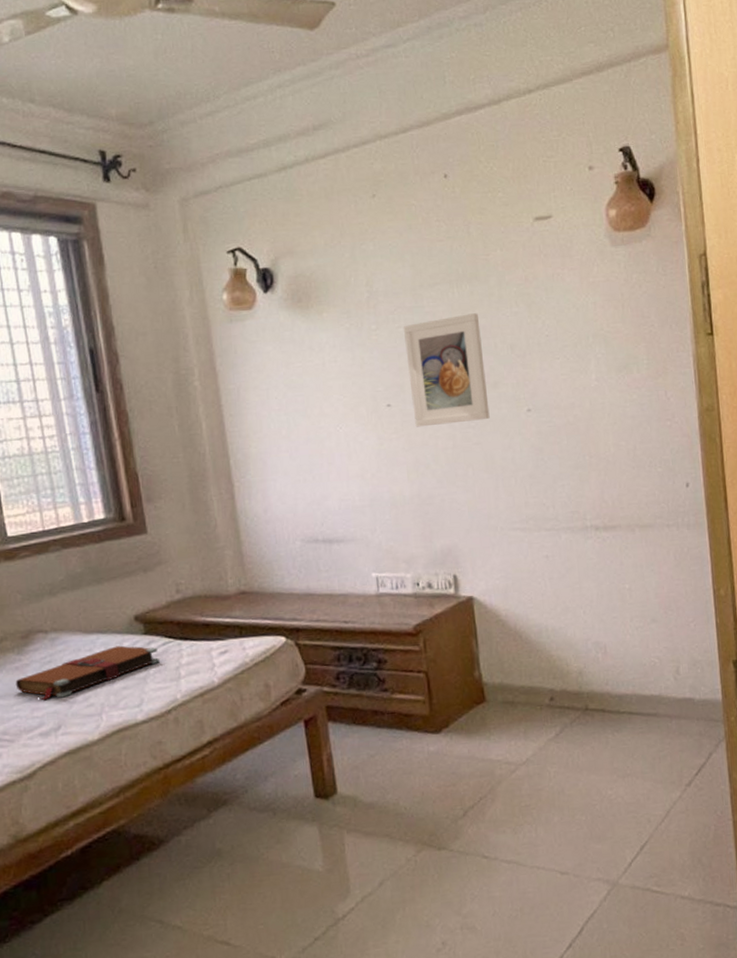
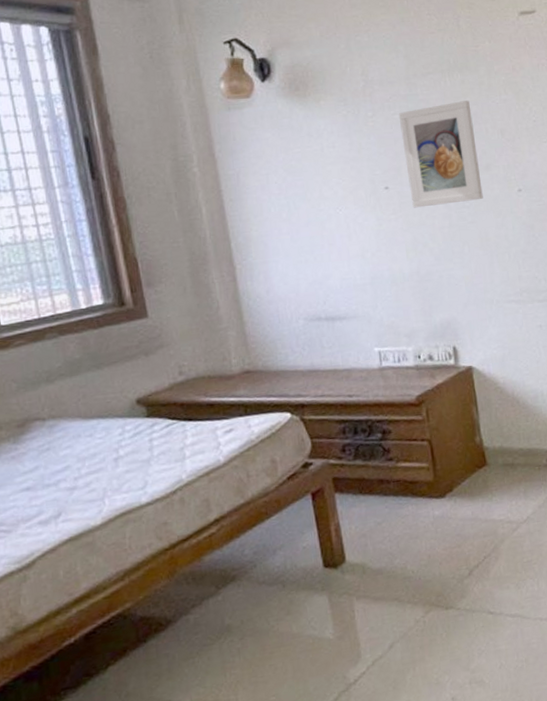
book: present [15,645,160,701] -> none [11,429,164,489]

